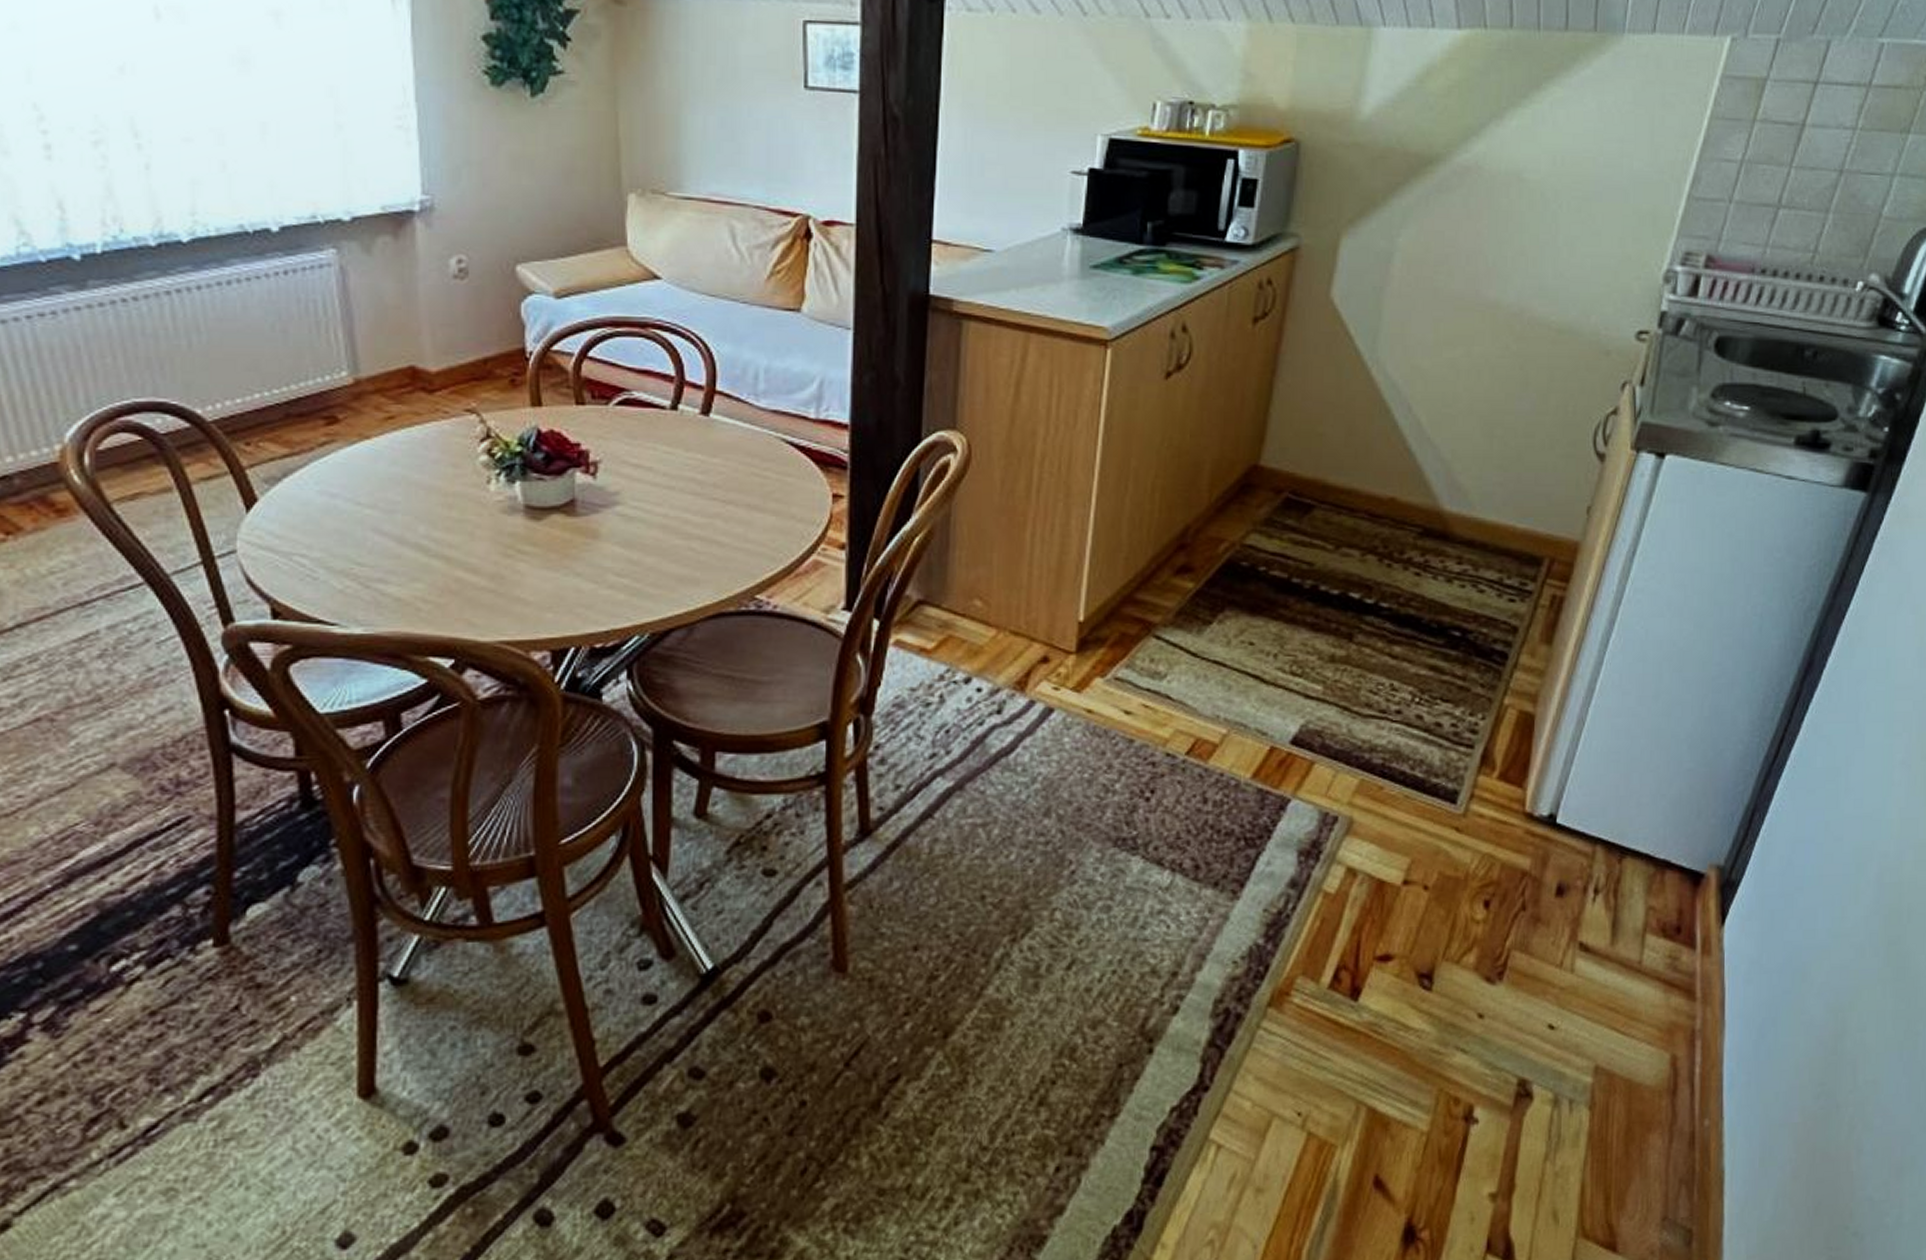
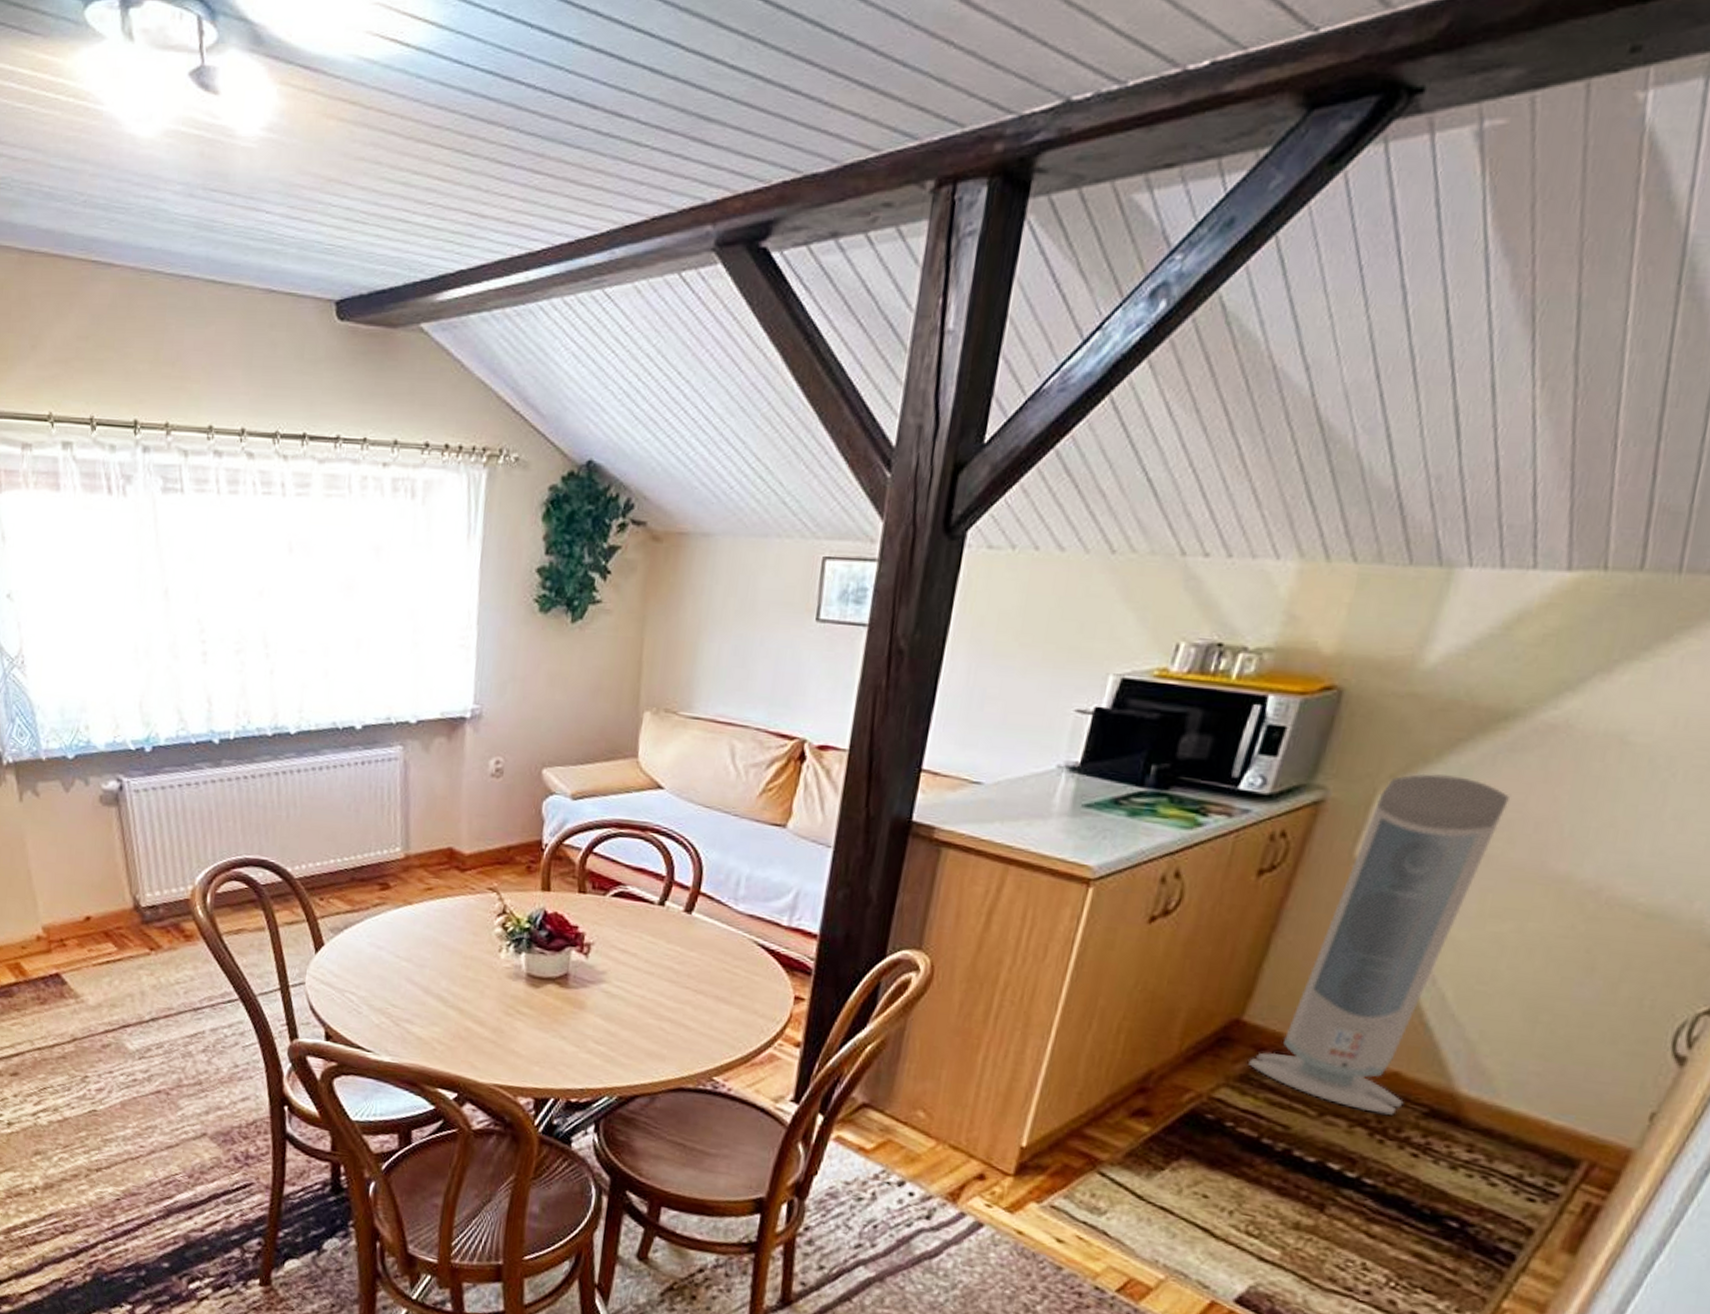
air purifier: none [1271,216,1444,539] -> present [1248,773,1509,1115]

